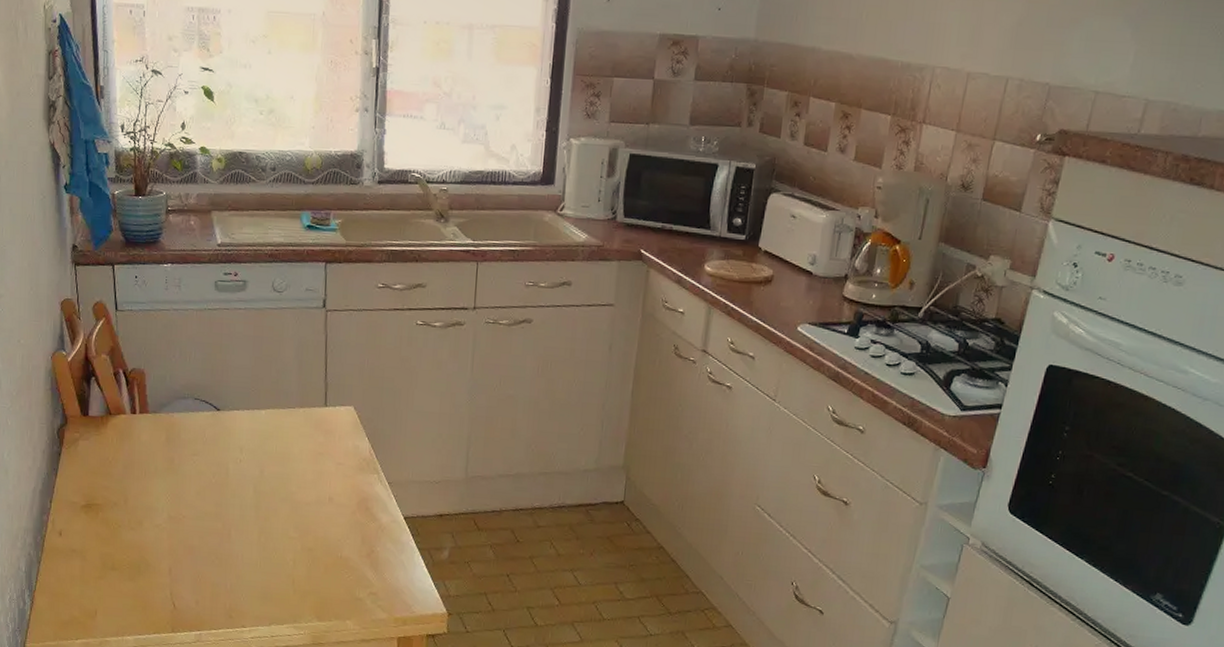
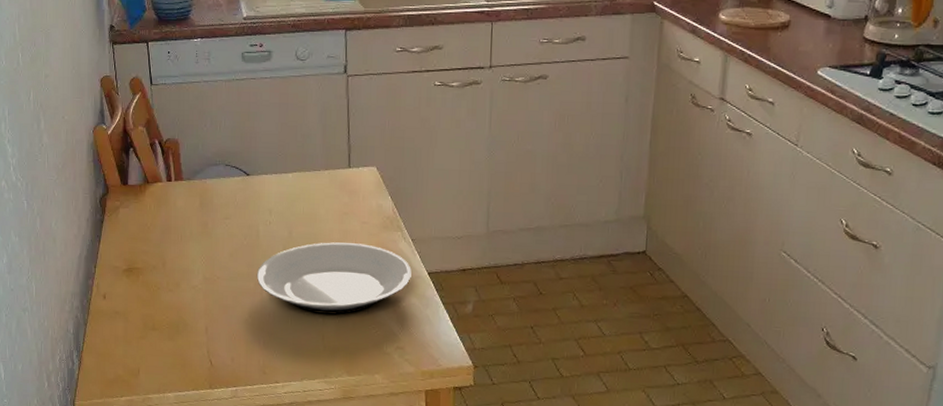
plate: none [224,483,387,558] -> present [256,242,412,315]

